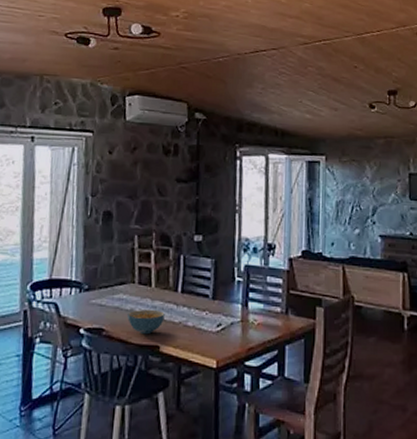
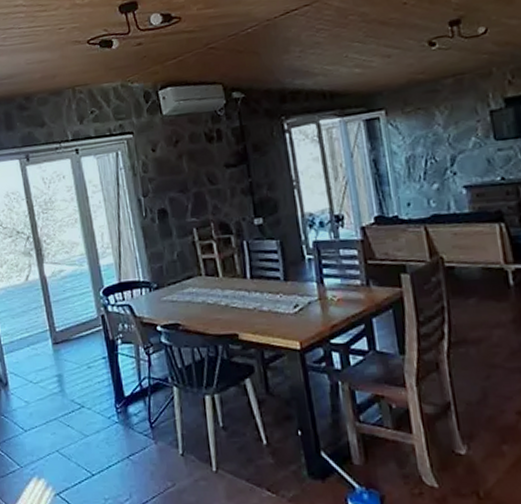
cereal bowl: present [127,309,165,335] -> none [200,299,238,325]

